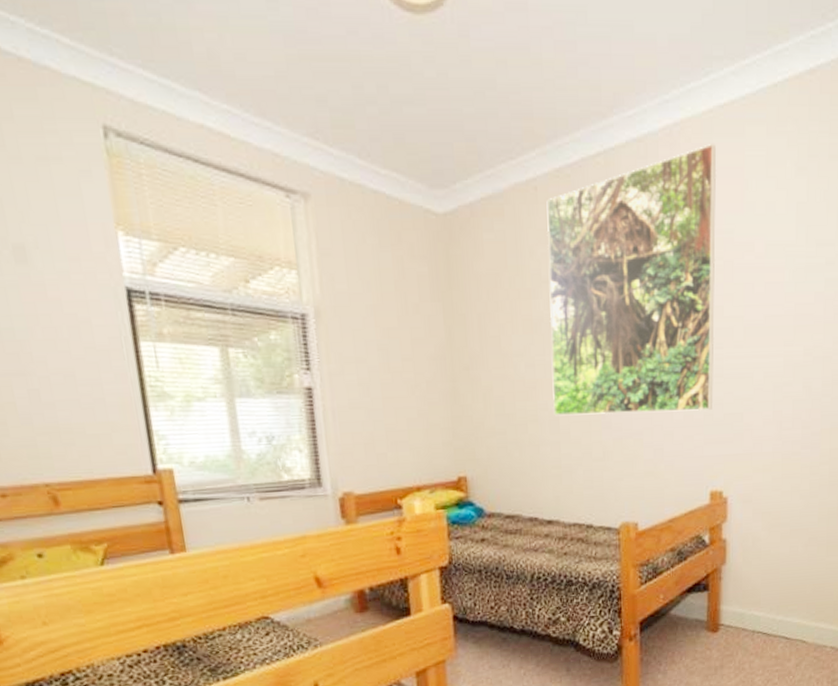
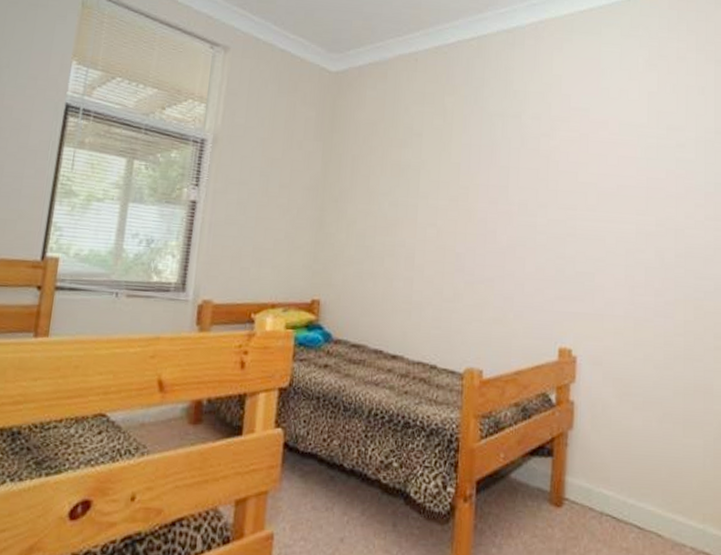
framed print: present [546,144,717,416] -> none [409,39,576,267]

